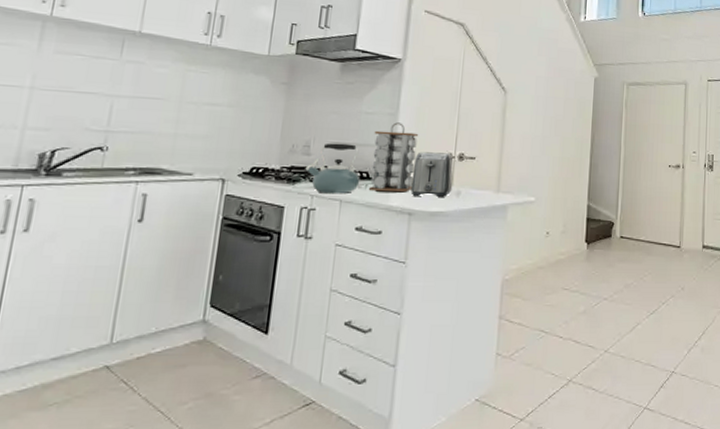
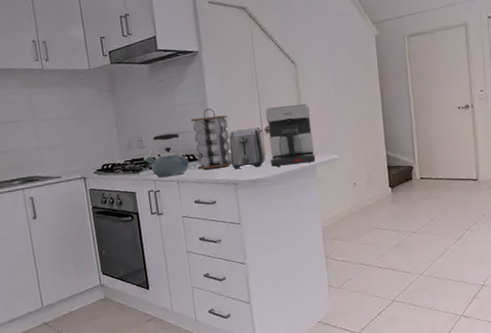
coffee maker: none [457,133,512,202] -> present [265,104,316,167]

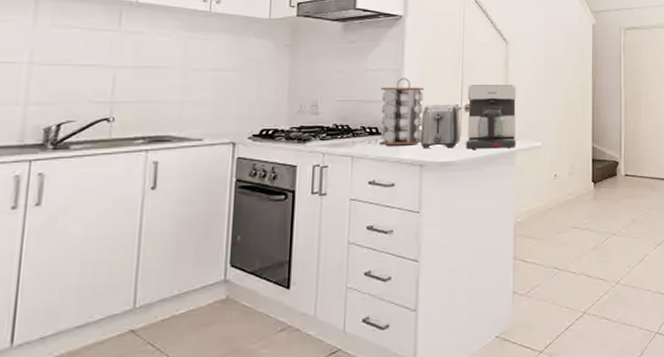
kettle: present [143,133,189,178] -> none [315,101,370,151]

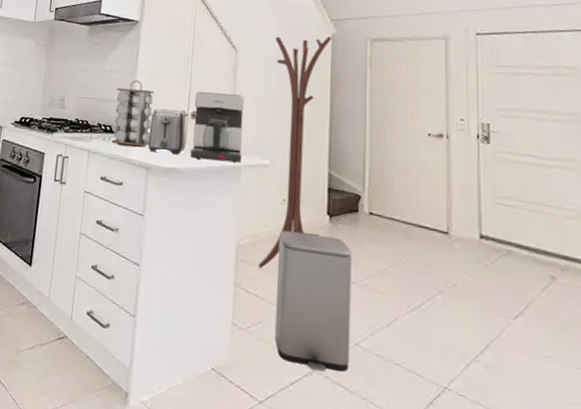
coatrack: none [535,26,592,238] -> present [258,36,332,268]
pedal bin: none [550,200,612,313] -> present [274,230,352,373]

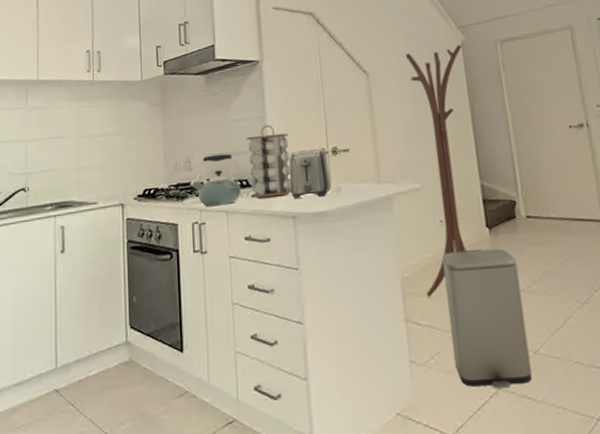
kettle: none [61,98,105,145] -> present [190,153,242,207]
coffee maker: present [190,92,244,163] -> none [332,121,392,197]

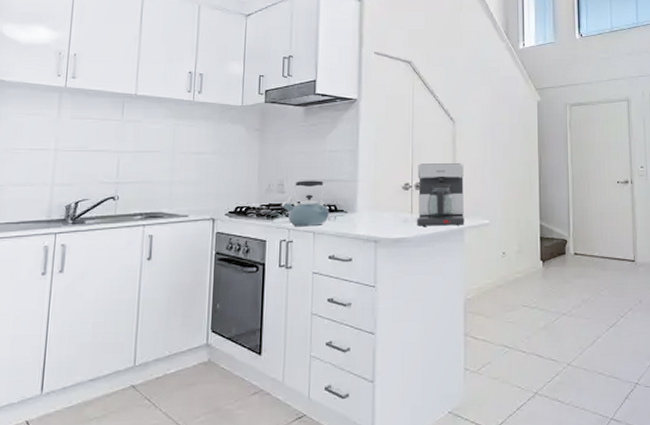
spice rack: present [246,125,292,199] -> none [337,158,378,224]
toaster: present [289,149,332,199] -> none [375,183,412,226]
coffee maker: none [332,121,392,197] -> present [417,163,465,226]
coatrack: present [405,44,467,297] -> none [485,103,537,316]
pedal bin: present [442,248,532,390] -> none [501,278,564,394]

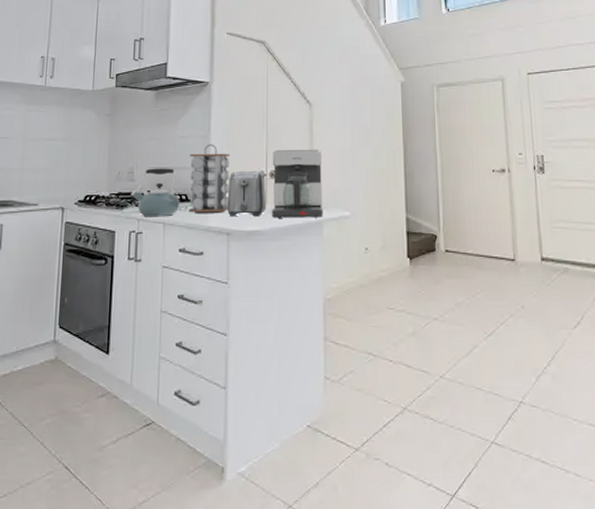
spice rack: none [337,158,378,224] -> present [188,144,231,214]
toaster: none [375,183,412,226] -> present [227,171,267,217]

